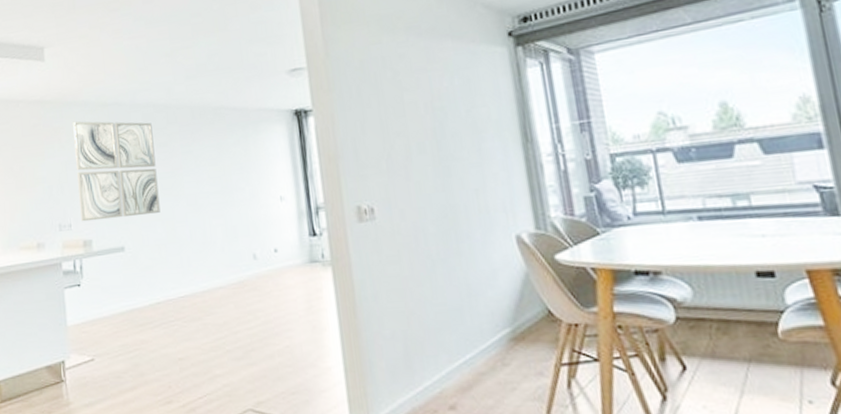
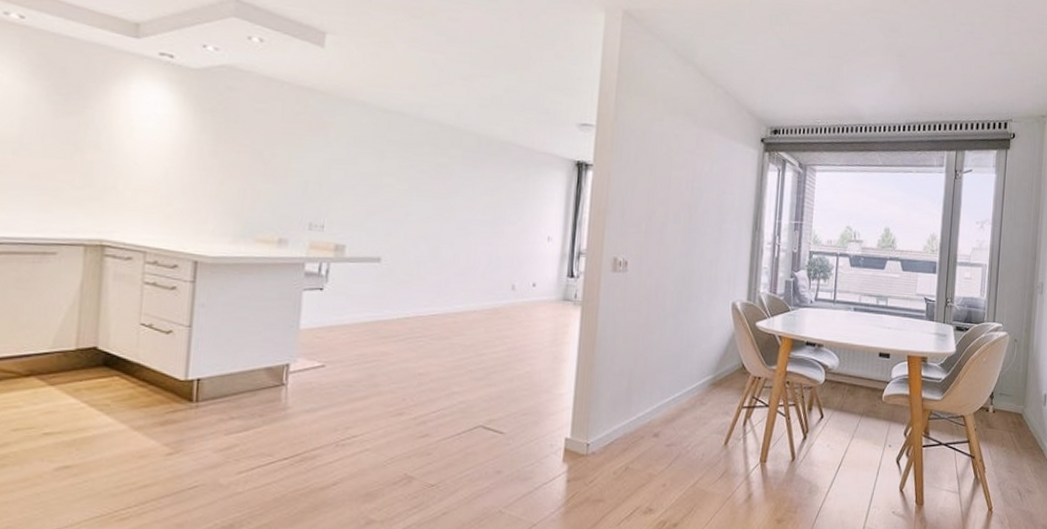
wall art: present [72,121,161,222] -> none [337,119,435,231]

